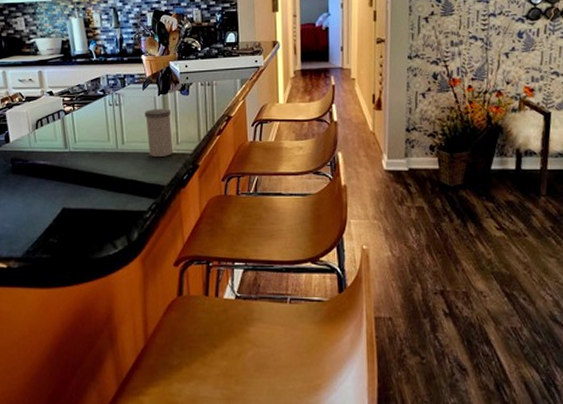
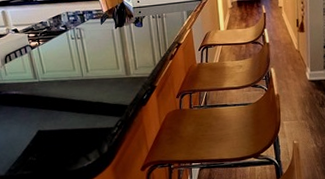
salt shaker: present [144,108,174,157] -> none [104,39,133,81]

